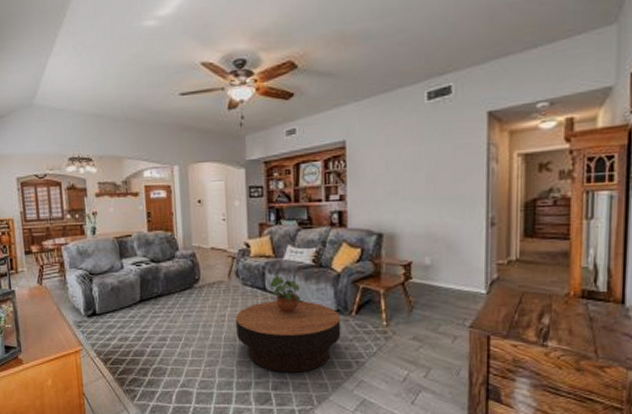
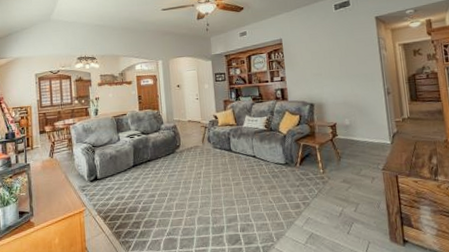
coffee table: present [236,301,341,373] -> none [209,157,290,217]
potted plant: present [270,275,301,314] -> none [234,138,258,169]

